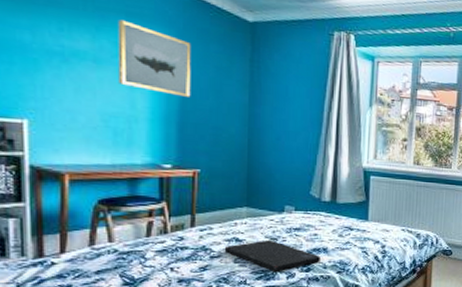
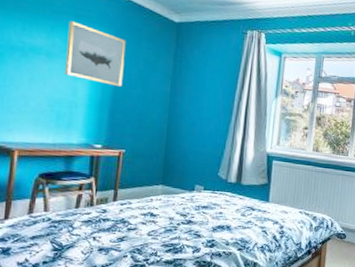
smartphone: present [224,240,320,271] -> none [140,215,224,246]

